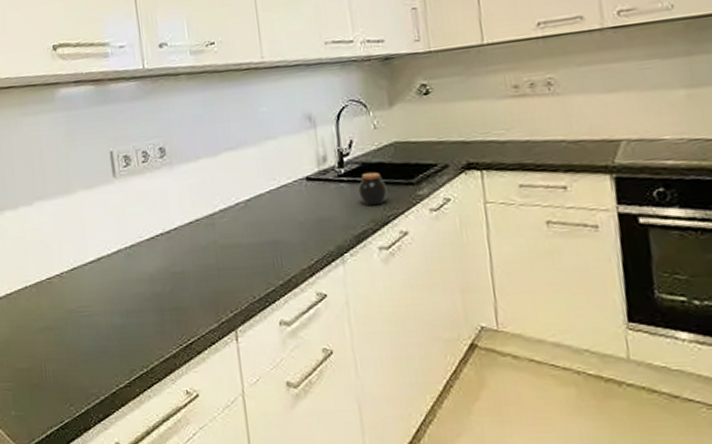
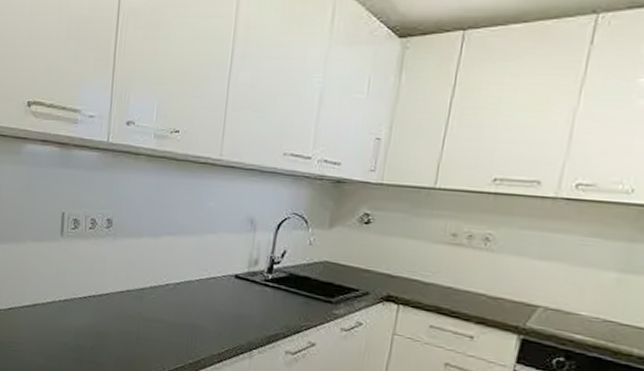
jar: present [358,171,388,206] -> none [279,282,307,315]

